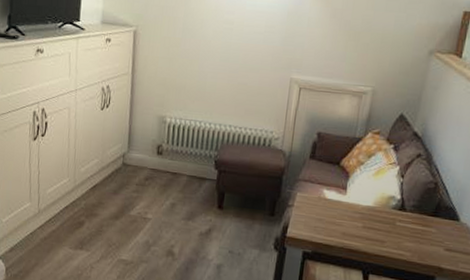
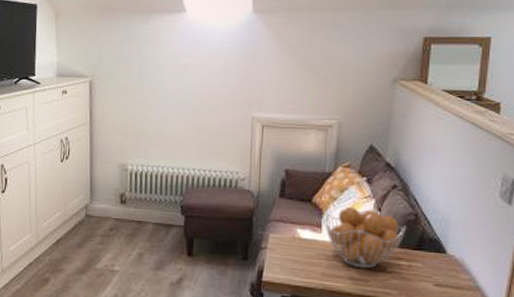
fruit basket: none [350,171,426,231] -> present [325,206,407,269]

